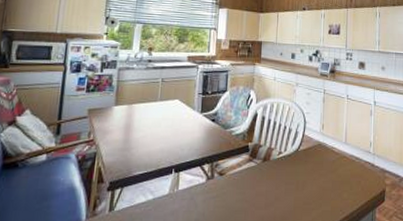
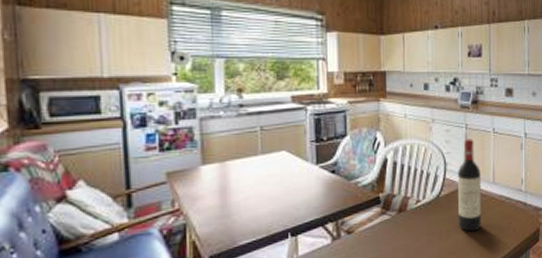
wine bottle: none [313,102,335,185] -> present [458,139,481,232]

